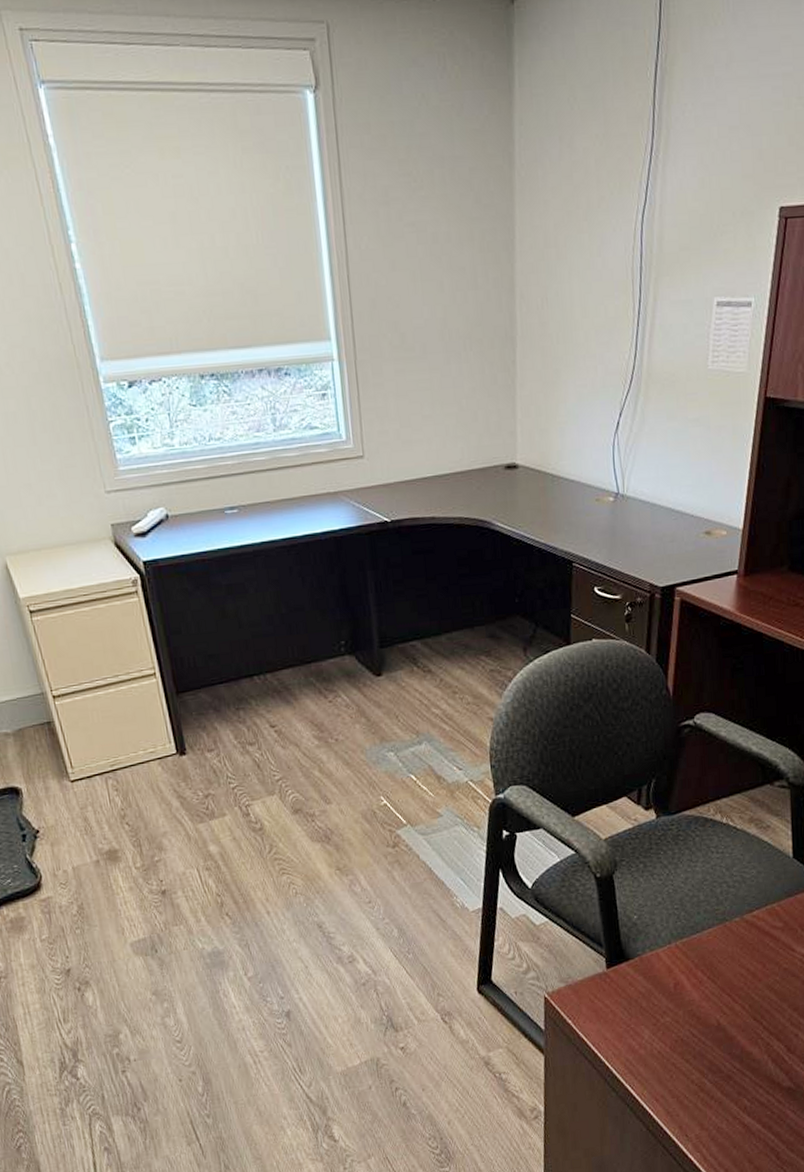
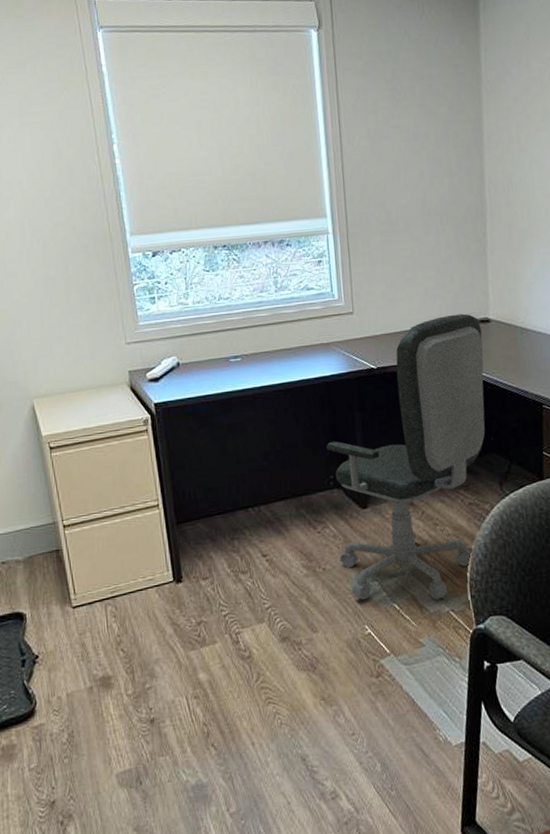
office chair: none [336,458,510,771] -> present [326,313,485,600]

